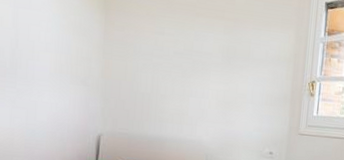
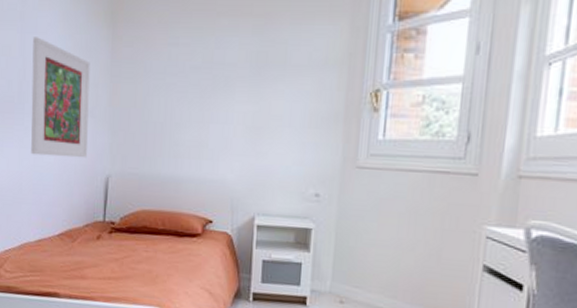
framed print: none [23,12,84,120] -> present [31,37,90,158]

